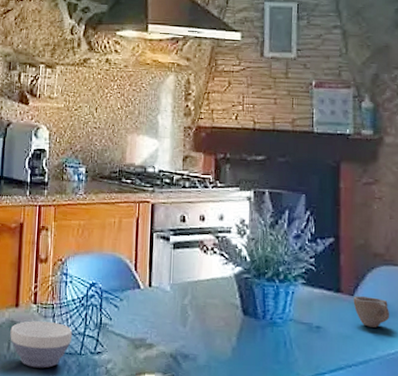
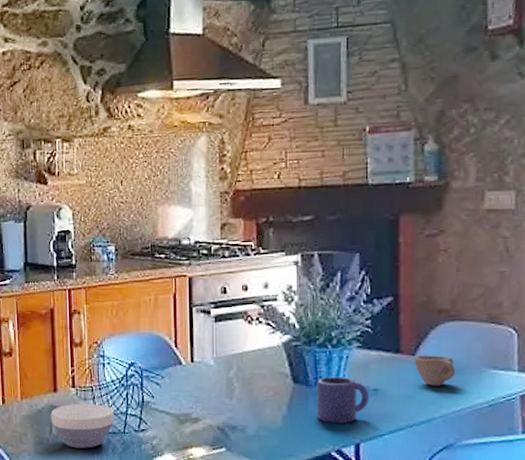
mug: none [263,311,313,359] -> present [316,377,370,423]

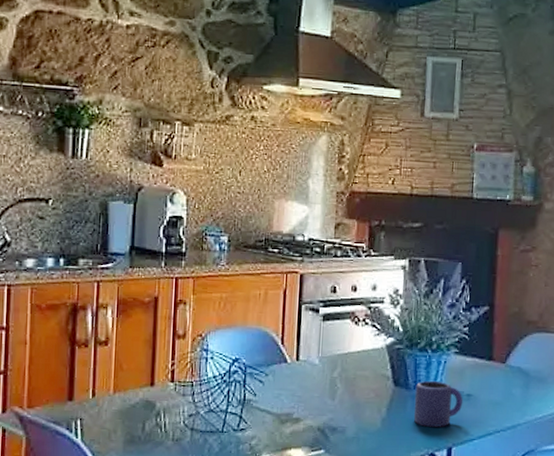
bowl: present [51,404,115,449] -> none [145,400,214,448]
cup: present [414,355,456,386] -> none [504,363,540,393]

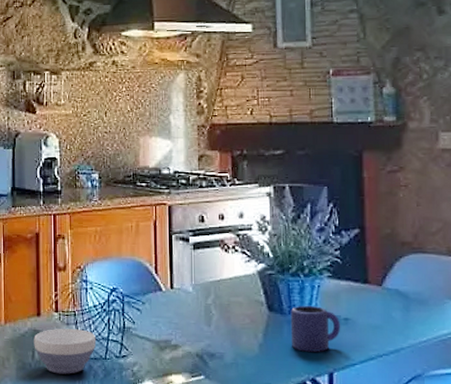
bowl: none [145,400,214,448] -> present [34,329,97,374]

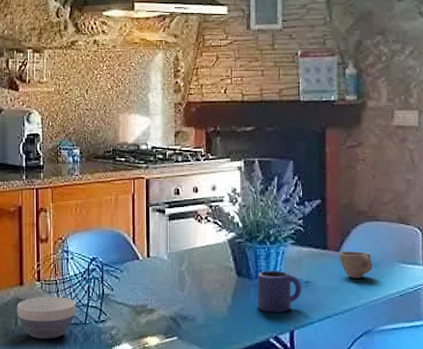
cup: none [382,286,421,316] -> present [339,251,373,278]

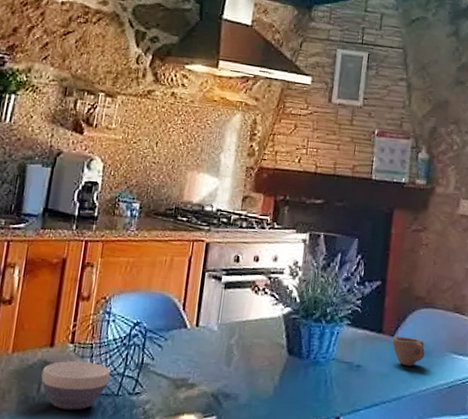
mug: present [257,271,302,312] -> none [305,351,353,397]

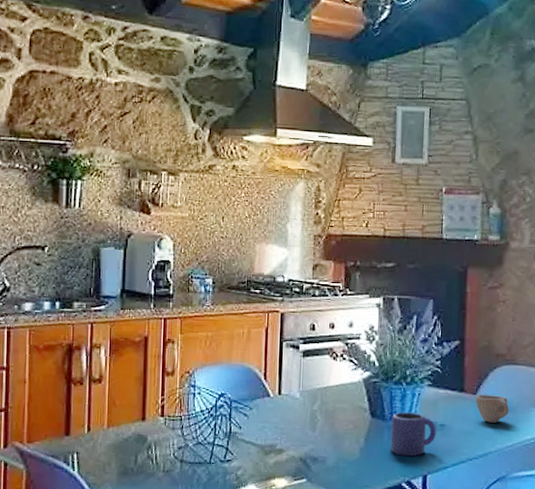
bowl: present [41,361,111,410] -> none [137,433,202,479]
mug: none [305,351,353,397] -> present [390,413,437,456]

